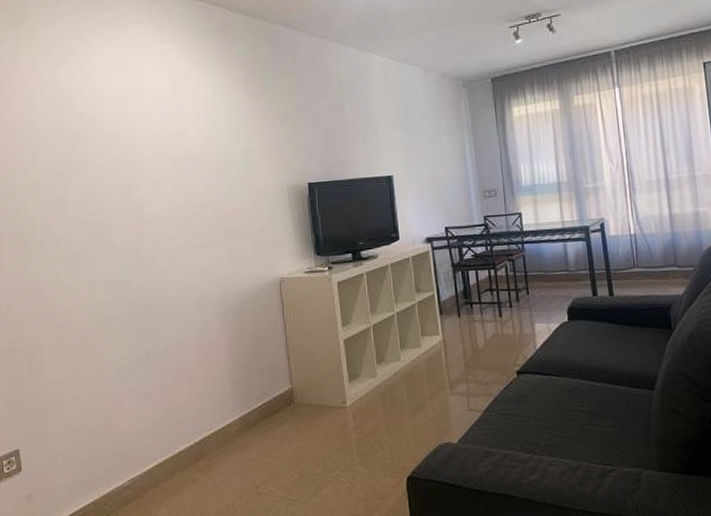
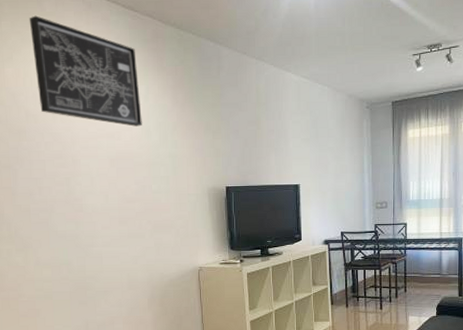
wall art: none [86,12,211,123] -> present [29,15,142,127]

